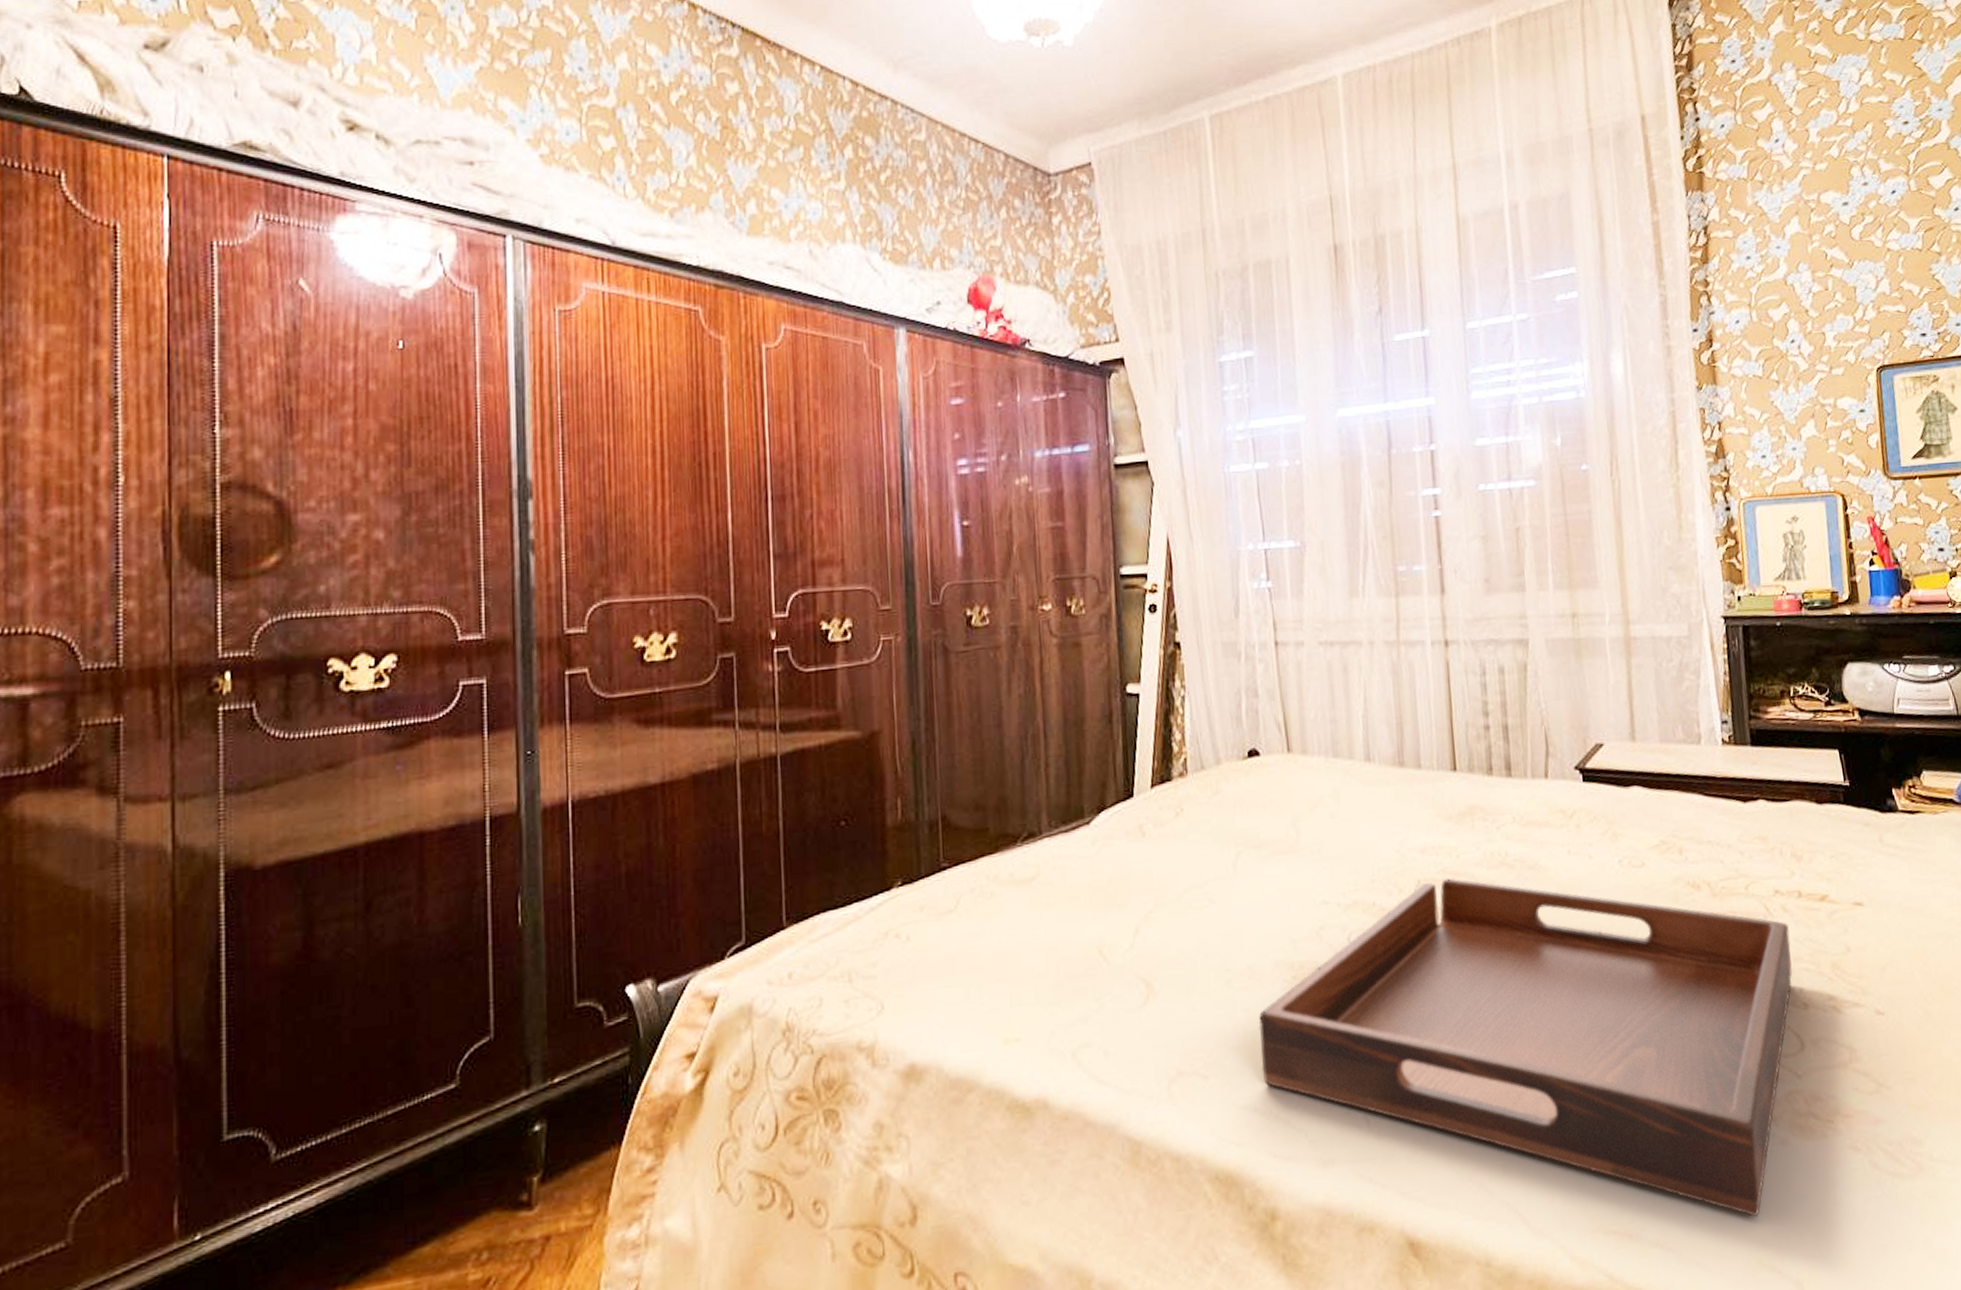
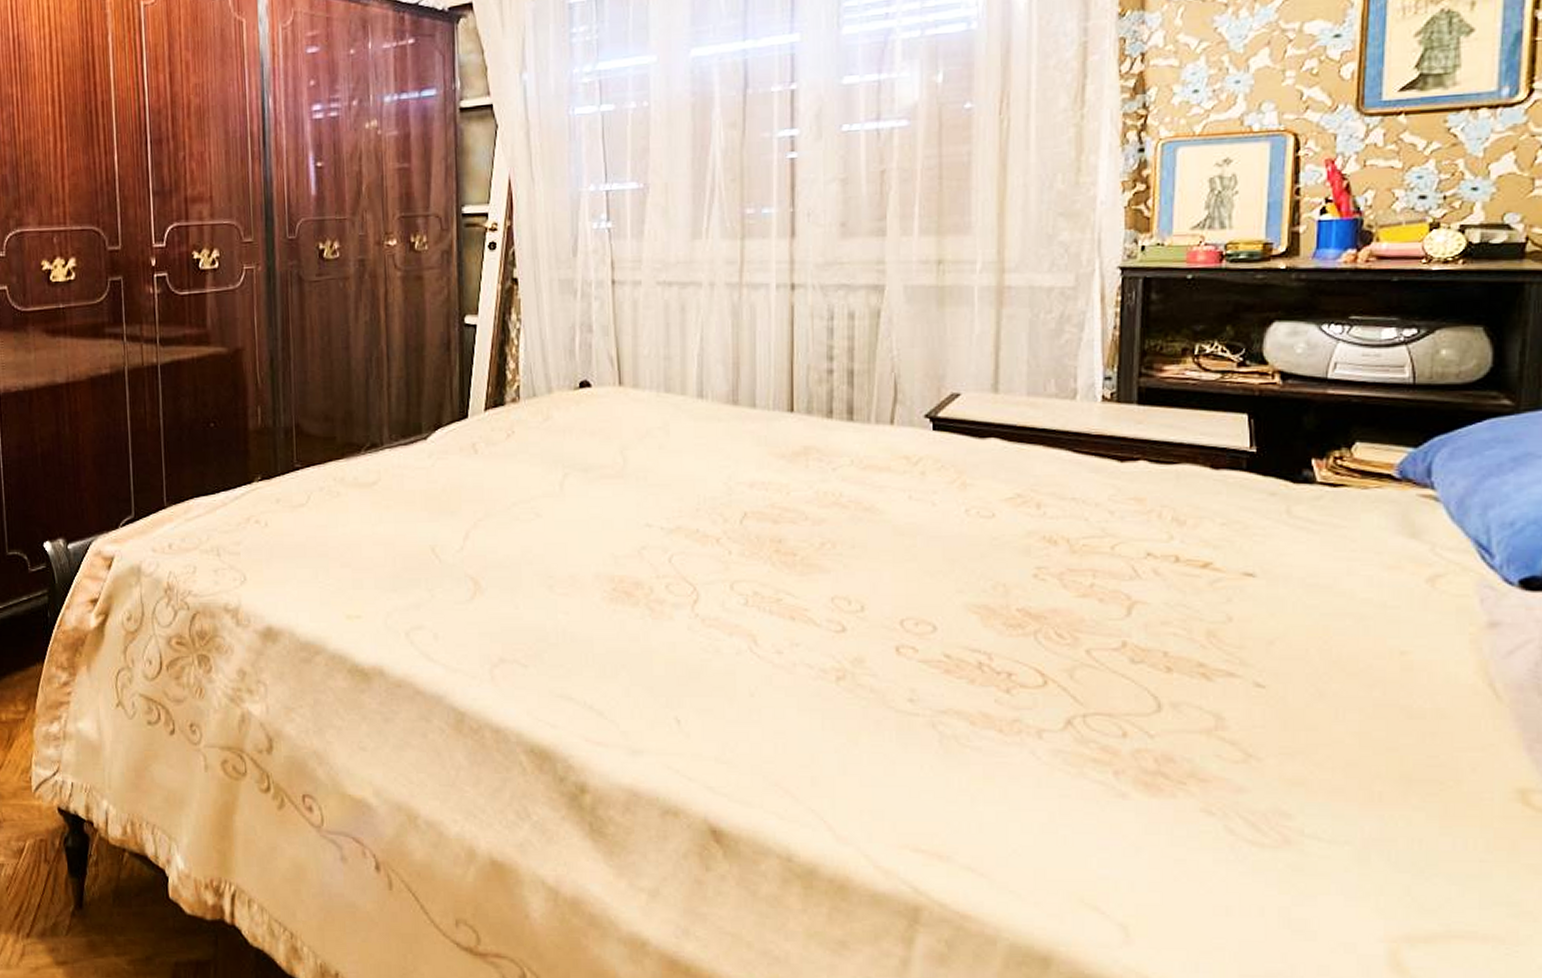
serving tray: present [1258,878,1793,1217] -> none [577,513,1159,859]

